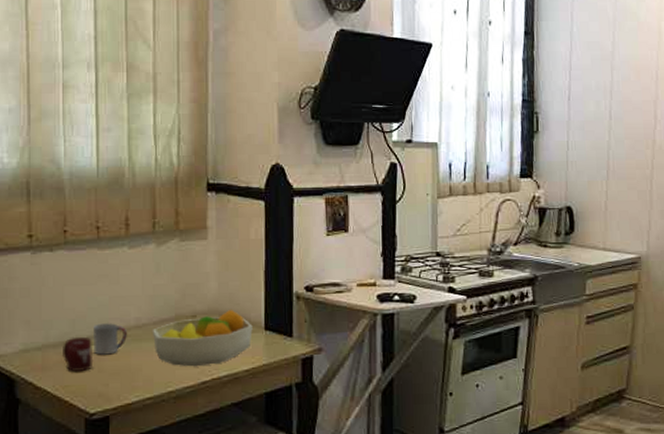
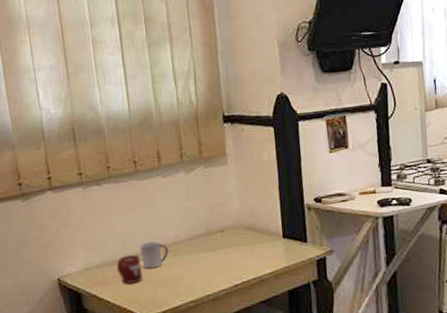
fruit bowl: present [152,309,253,367] -> none [188,222,273,273]

